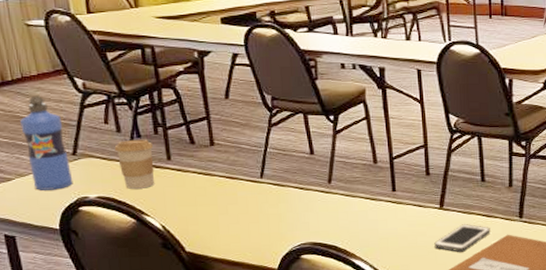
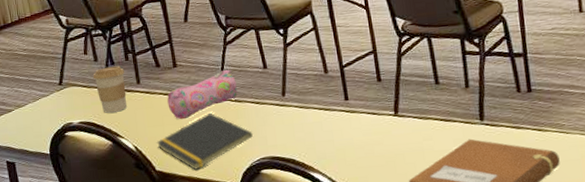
water bottle: present [20,95,73,190] -> none [18,34,60,119]
notepad: none [187,195,296,252] -> present [156,112,254,170]
pencil case: none [201,153,281,201] -> present [167,70,238,120]
cell phone: present [434,223,490,252] -> none [392,129,450,161]

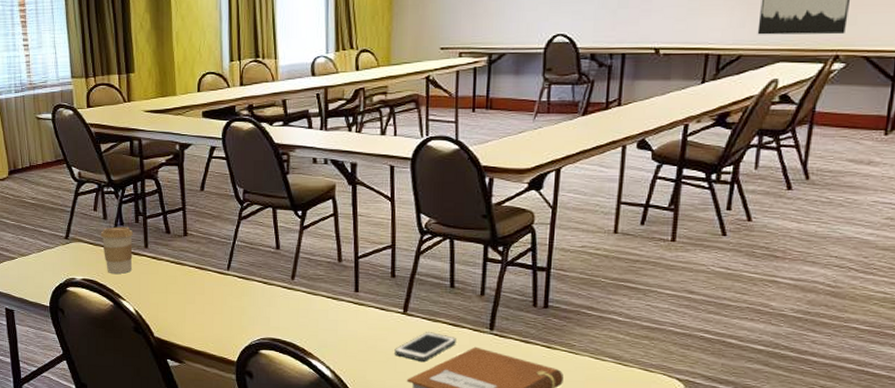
notepad: present [156,112,254,170] -> none [157,286,257,341]
pencil case: present [167,70,238,120] -> none [174,246,246,290]
cell phone: none [392,129,450,161] -> present [394,331,456,361]

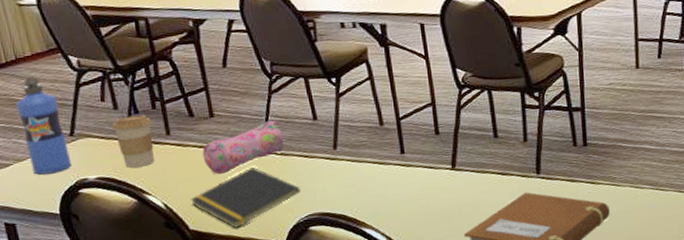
water bottle: none [26,183,64,270] -> present [16,77,72,175]
notepad: none [157,286,257,341] -> present [189,166,302,228]
pencil case: none [174,246,246,290] -> present [202,121,284,175]
cell phone: present [394,331,456,361] -> none [448,183,507,214]

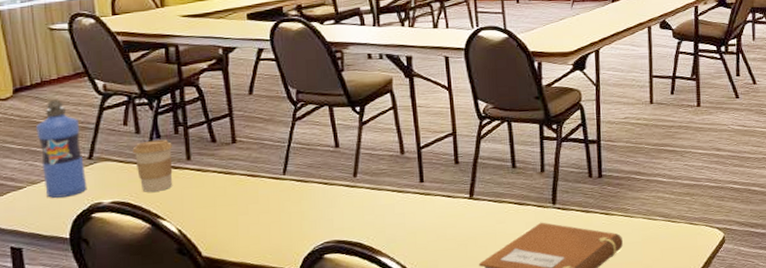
notepad: present [189,166,302,228] -> none [205,193,319,255]
pencil case: present [202,121,284,175] -> none [222,148,304,201]

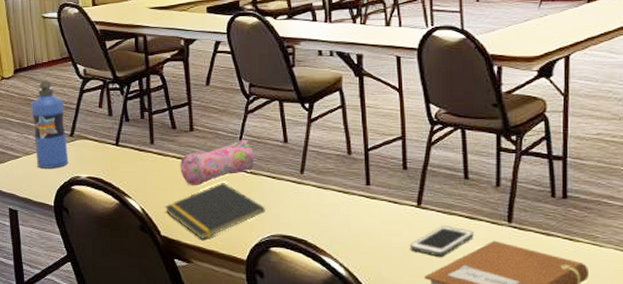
coffee cup: present [132,139,173,192] -> none [106,123,139,171]
notepad: none [205,193,319,255] -> present [164,182,266,239]
pencil case: none [222,148,304,201] -> present [180,140,254,186]
cell phone: none [464,212,523,244] -> present [410,224,474,257]

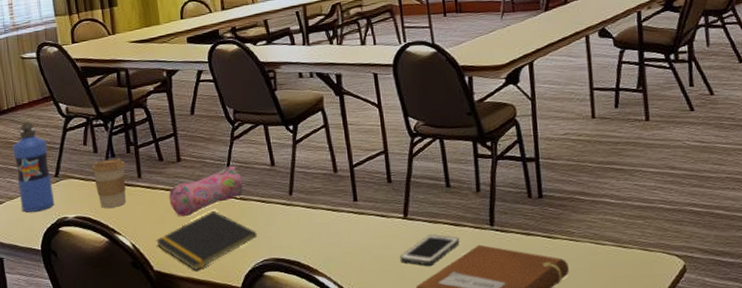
coffee cup: none [106,123,139,171] -> present [91,158,126,208]

